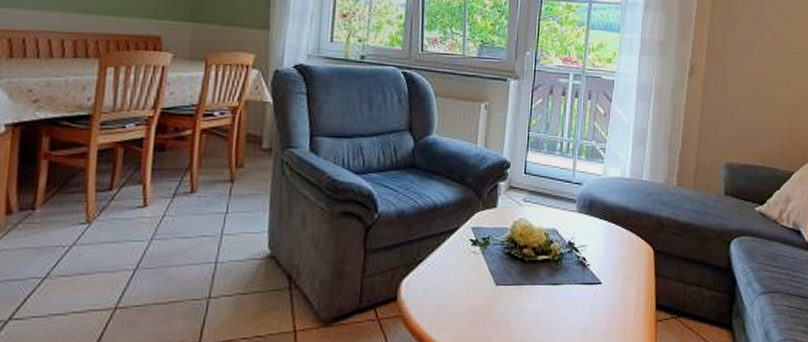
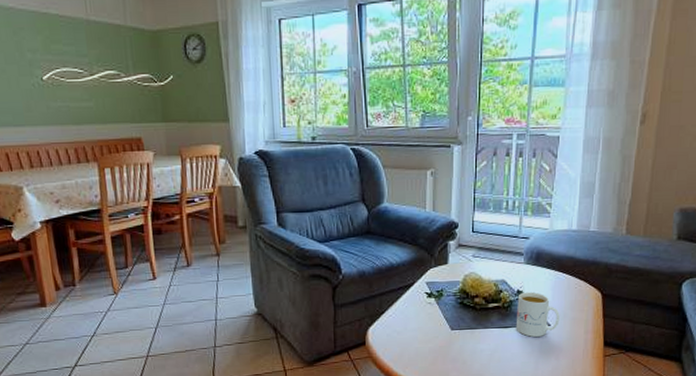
mug: none [565,244,612,298] -> present [515,292,560,338]

